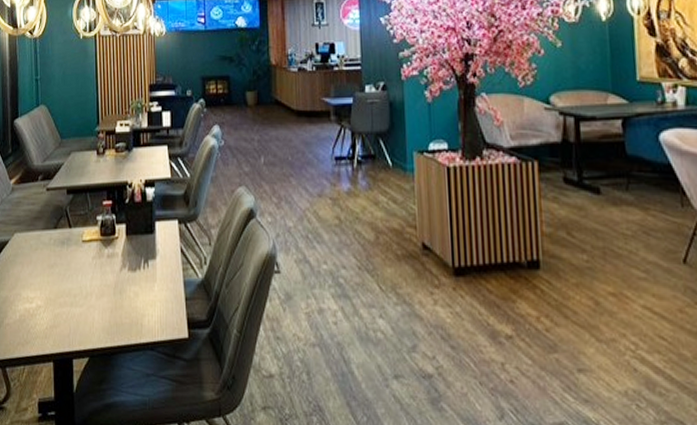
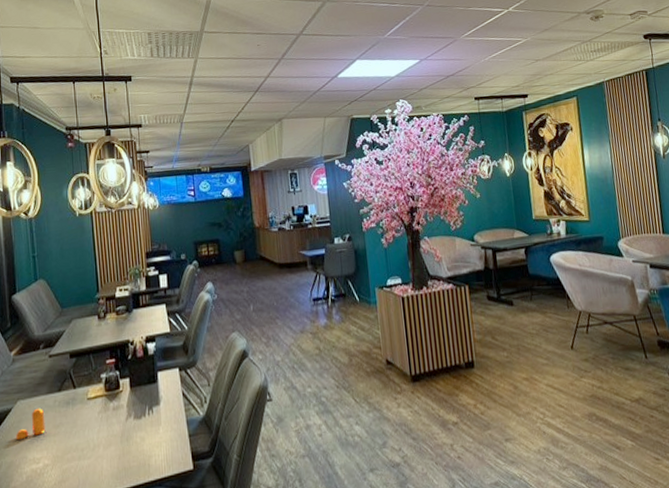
pepper shaker: none [11,244,40,276] -> present [15,408,46,441]

